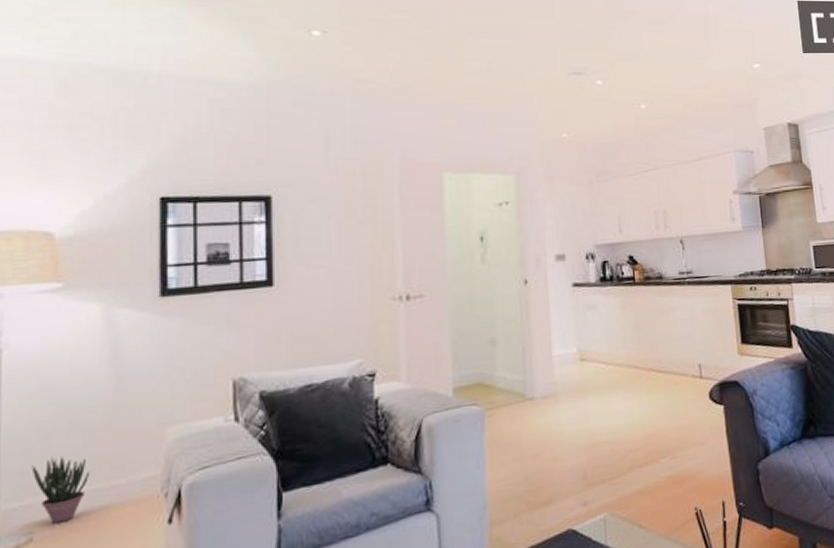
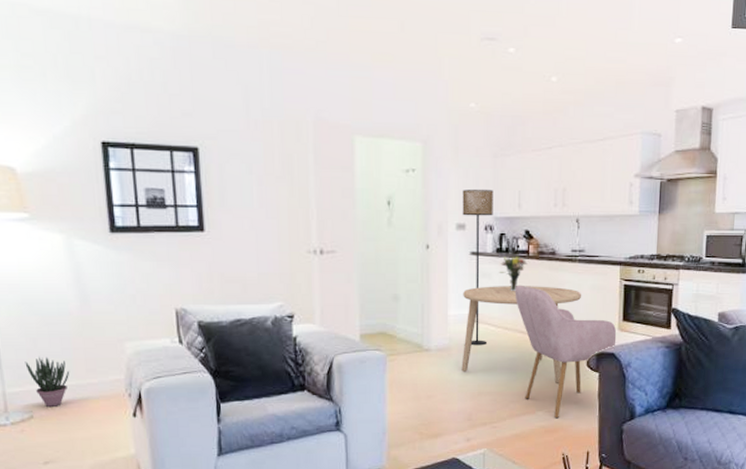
floor lamp: none [560,216,599,389] -> present [462,188,493,346]
dining table: none [567,313,696,424] -> present [461,286,582,385]
bouquet: none [604,284,635,322] -> present [499,257,528,291]
chair: none [623,314,738,465] -> present [515,285,617,419]

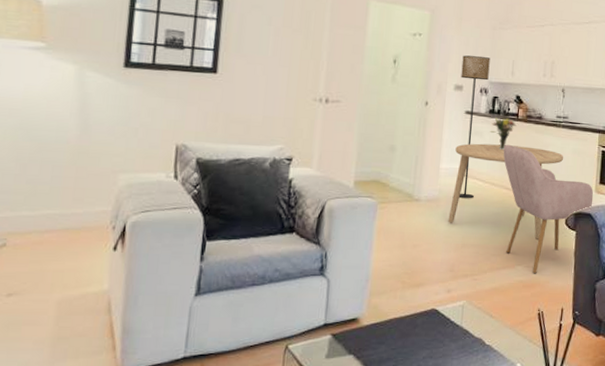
potted plant: present [25,357,70,408] -> none [9,183,56,236]

